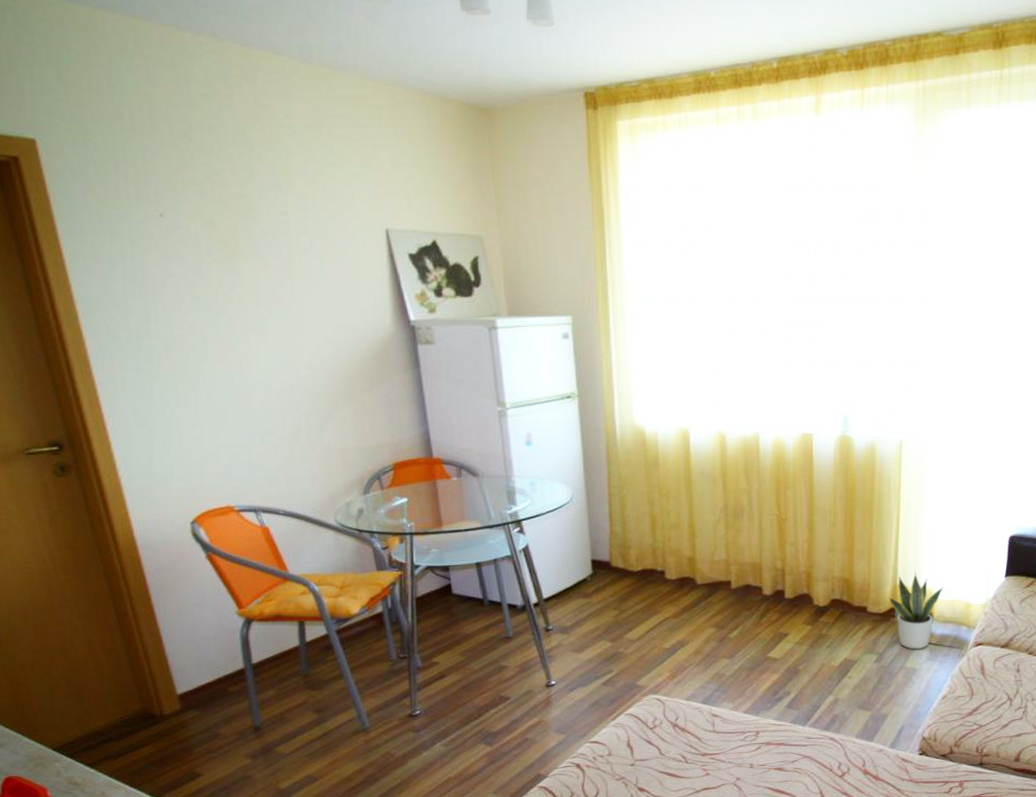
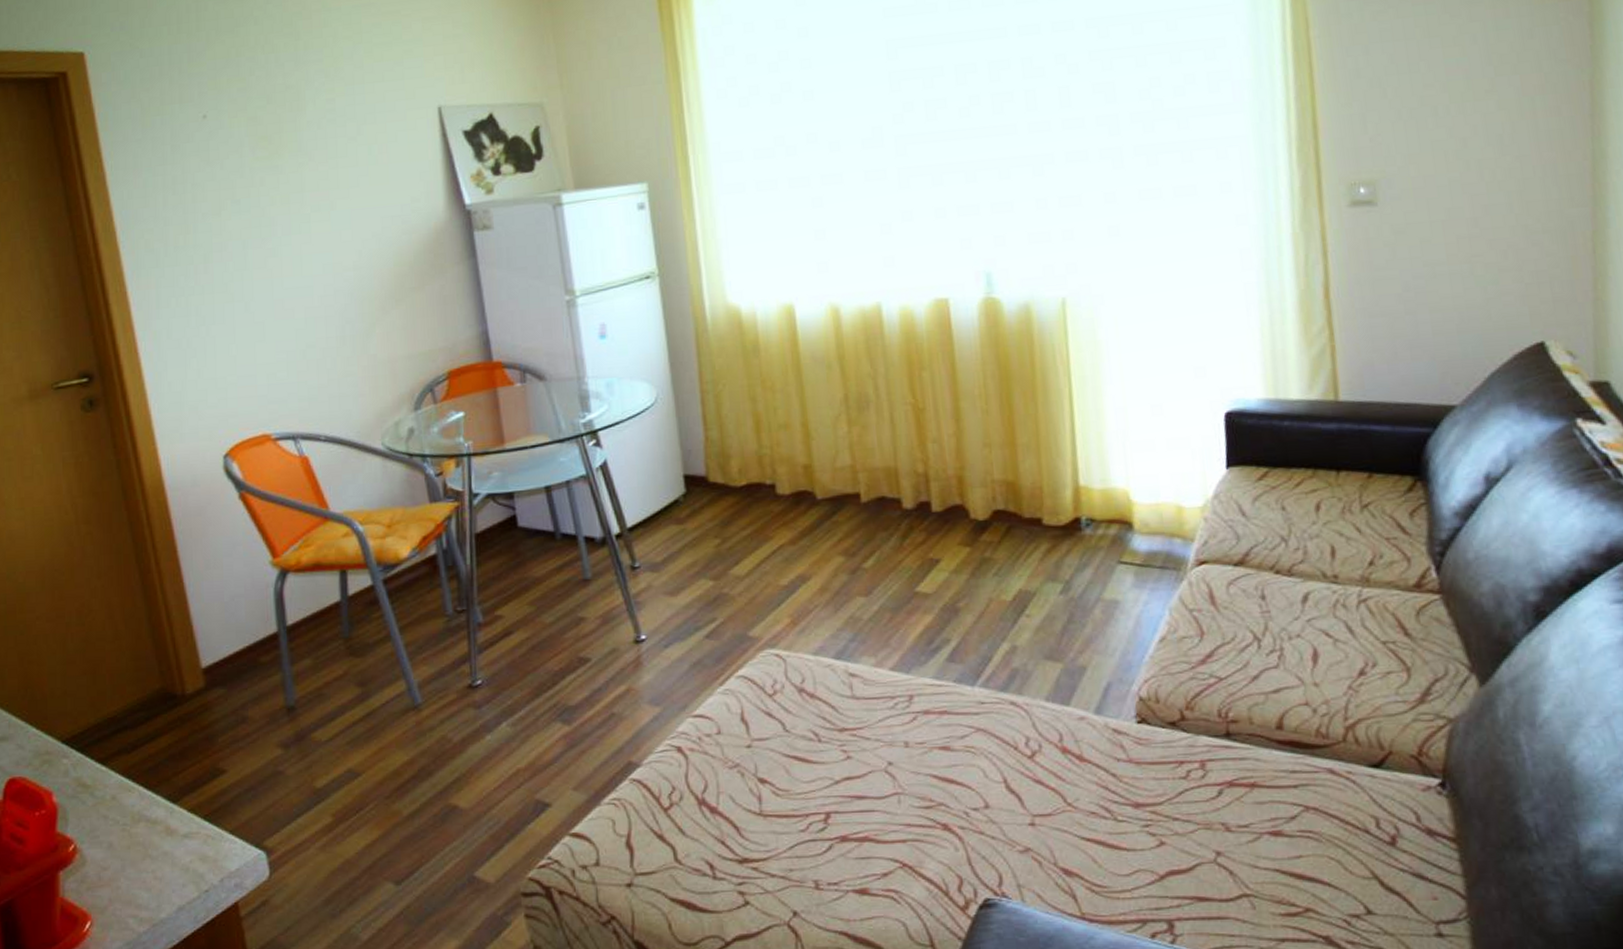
potted plant: present [889,572,944,650] -> none [1070,468,1143,574]

